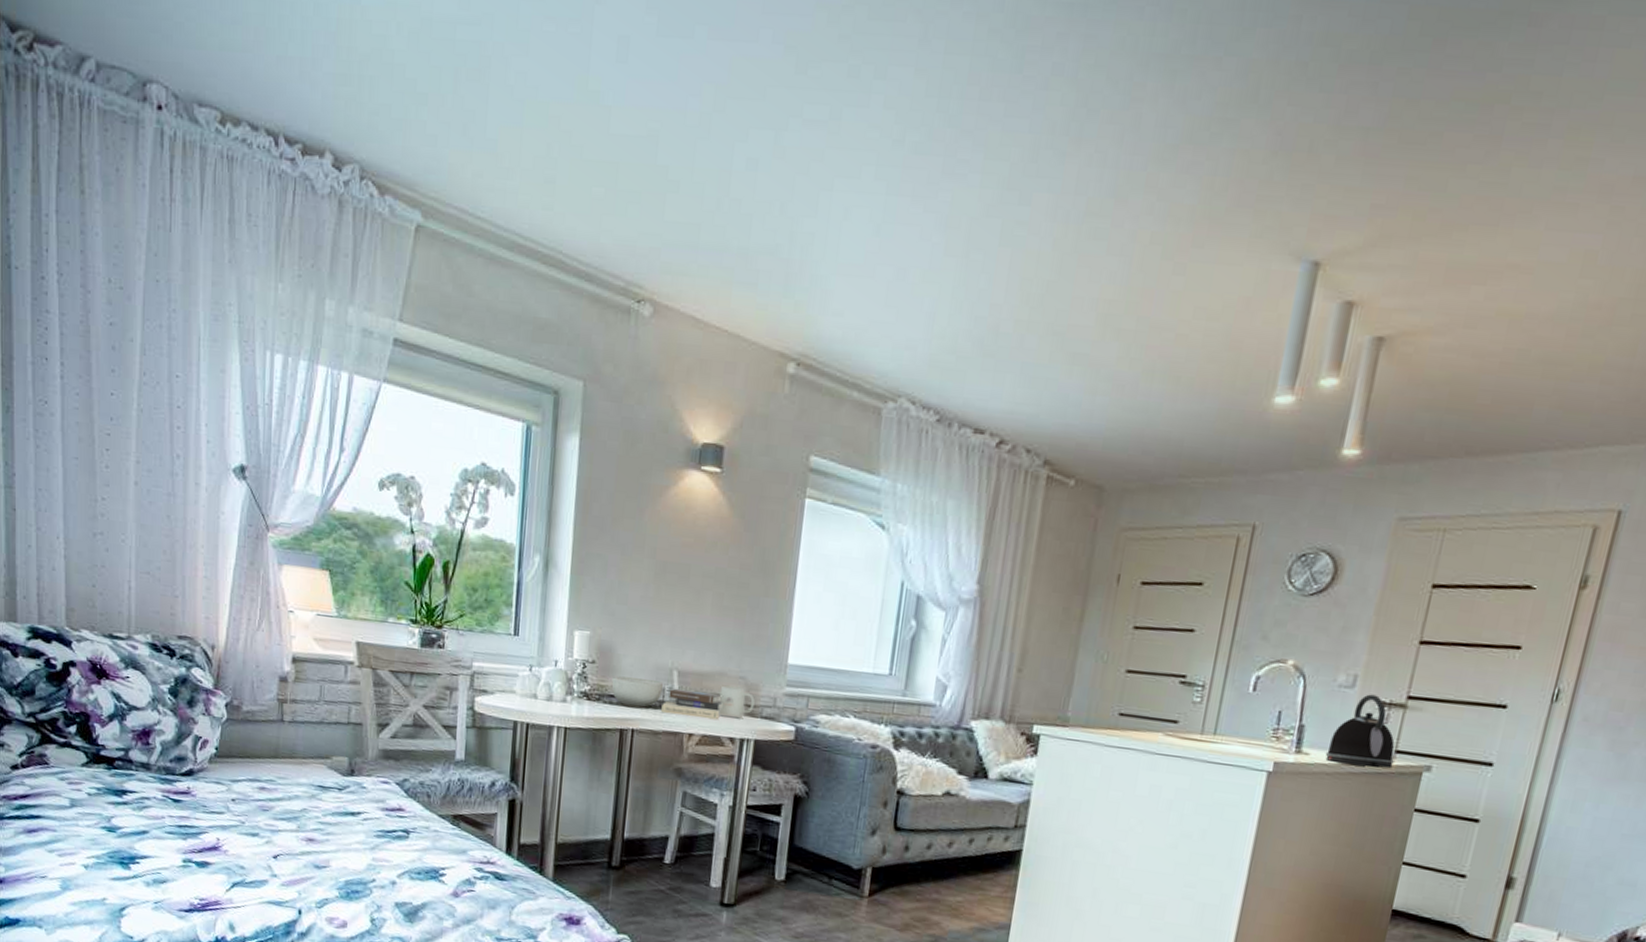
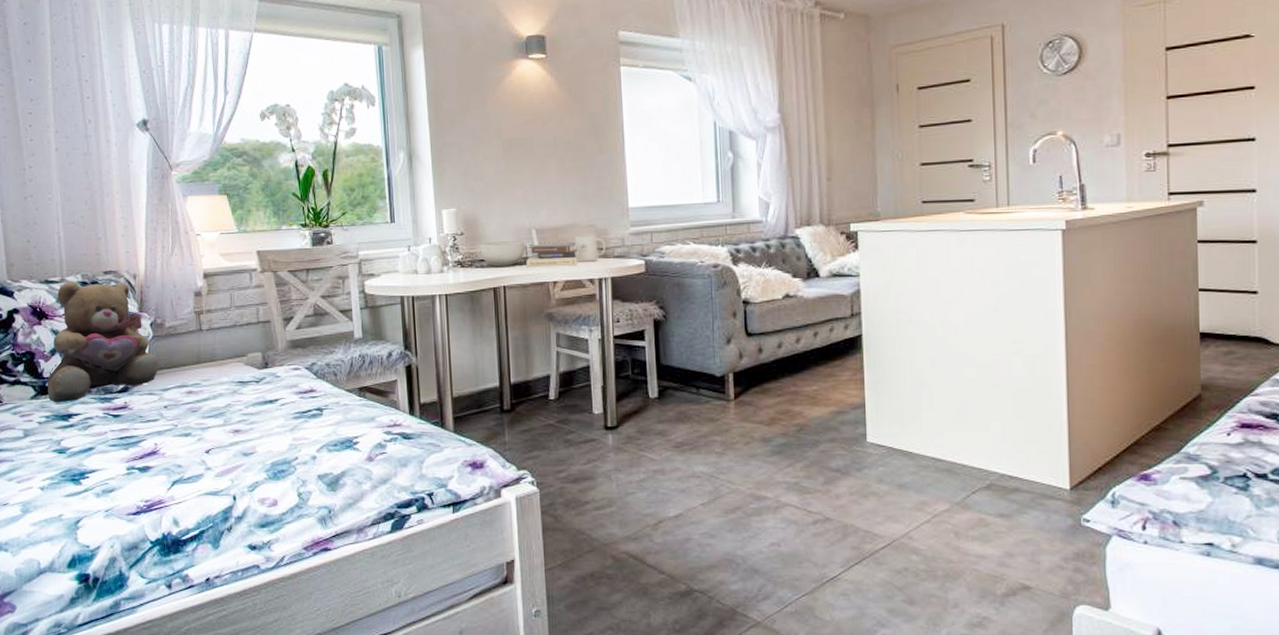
teddy bear: none [102,639,231,776] -> present [47,281,159,403]
kettle: present [1325,694,1395,769] -> none [1109,148,1169,213]

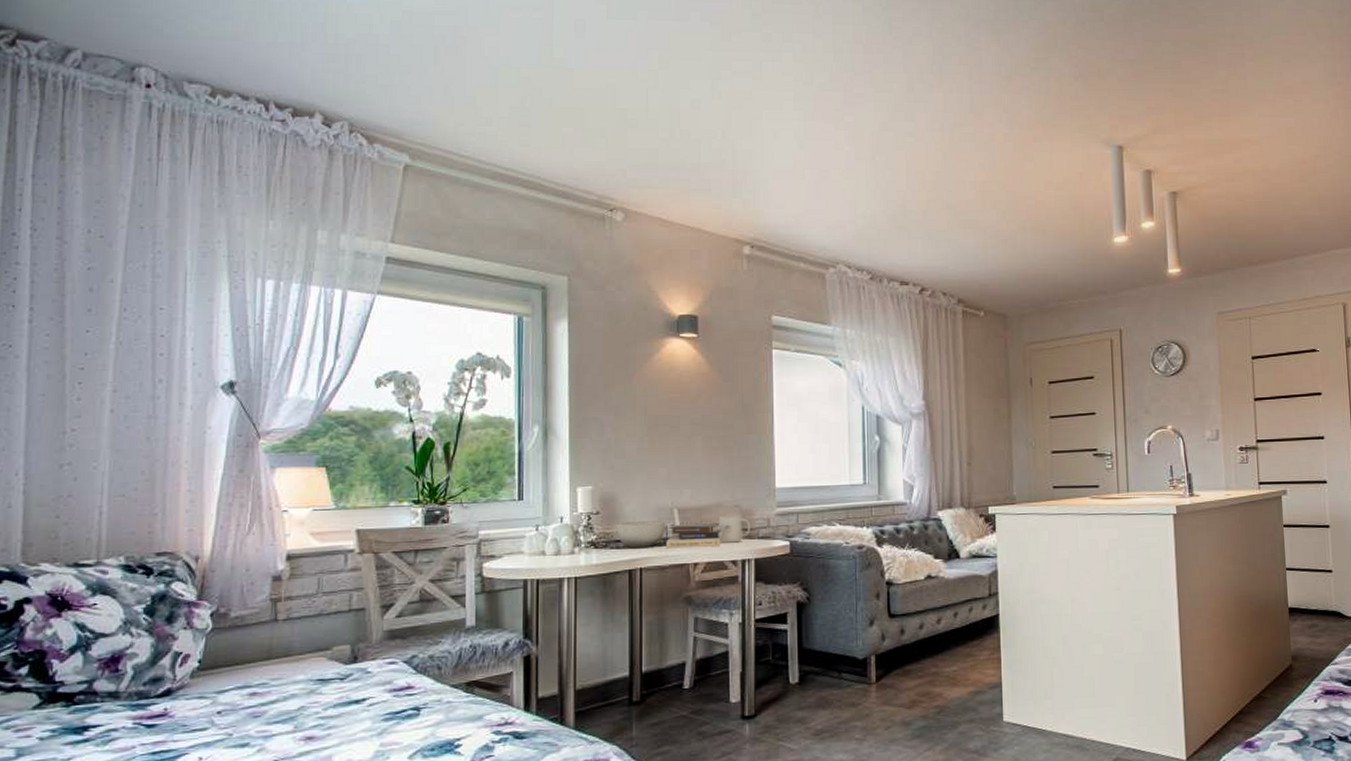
teddy bear: present [47,281,159,403] -> none [58,564,216,713]

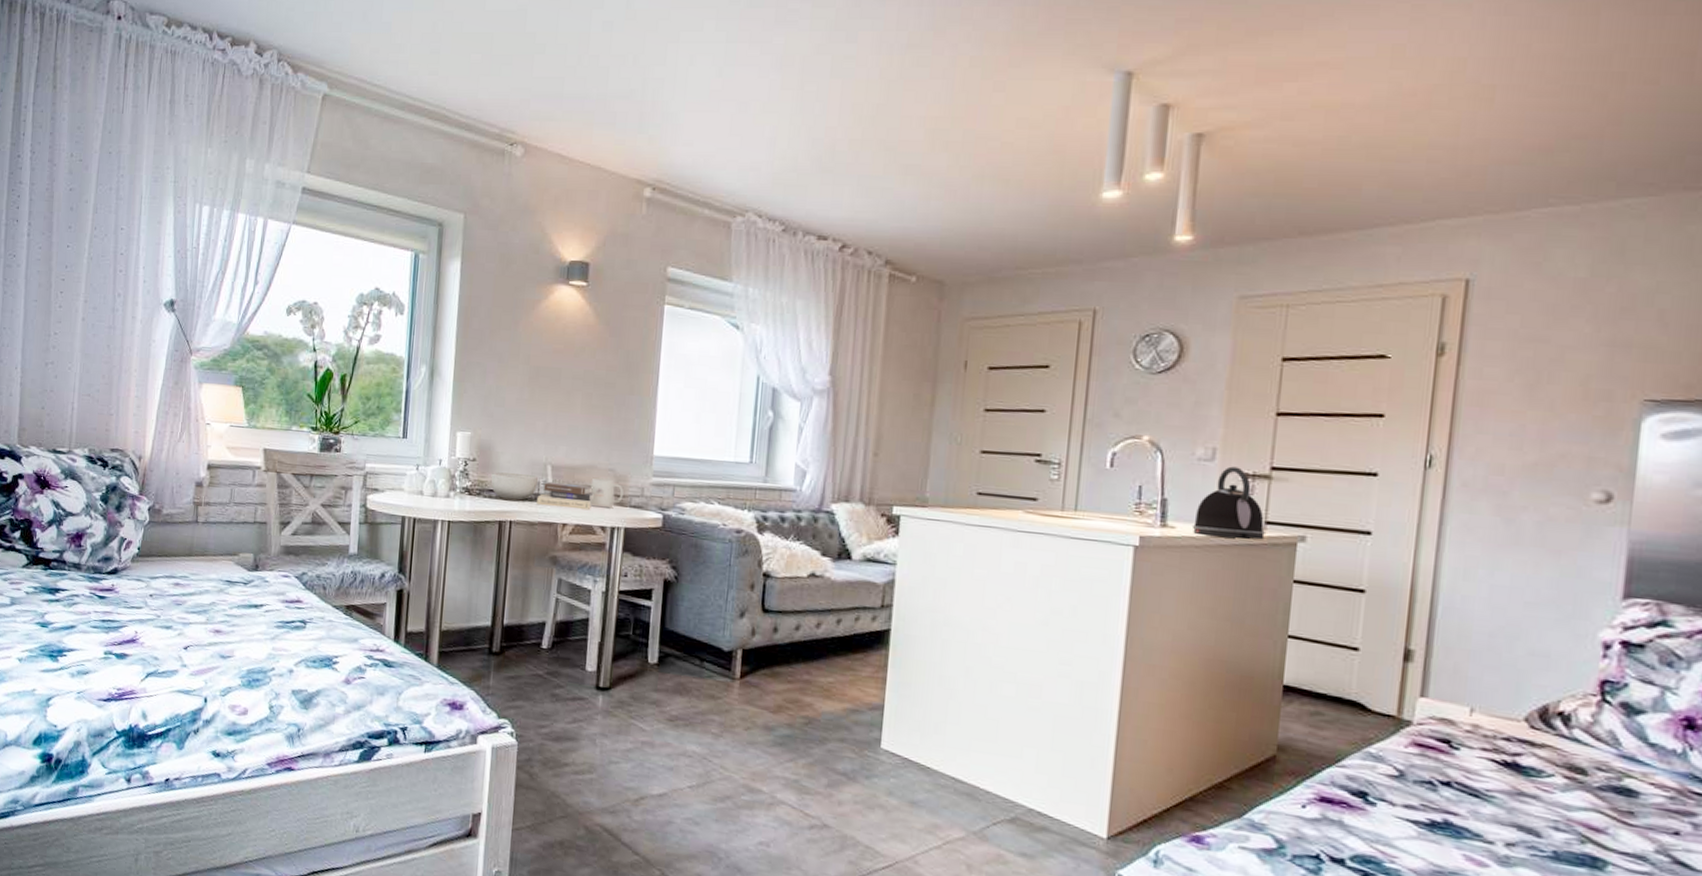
kettle: none [1211,443,1260,499] -> present [1193,466,1265,540]

